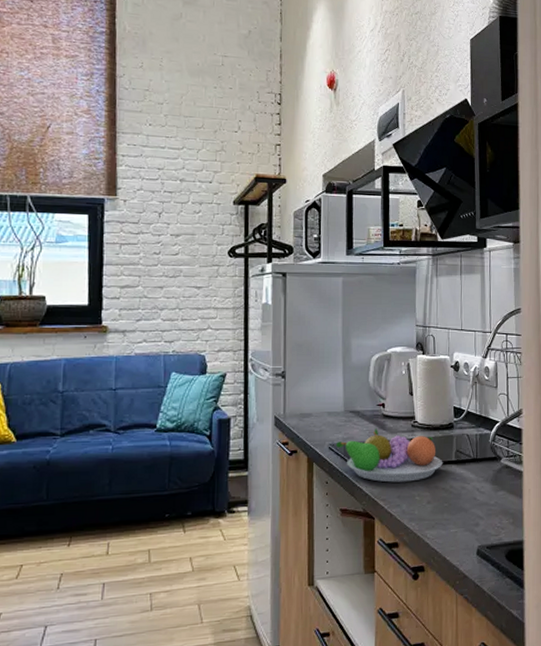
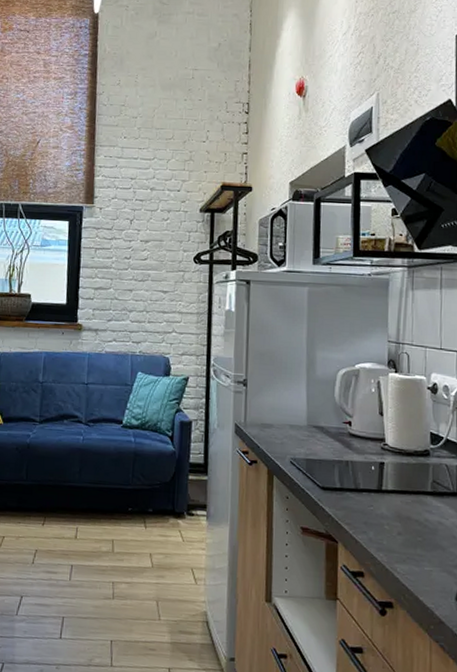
fruit bowl: present [336,428,443,483] -> none [298,447,417,509]

